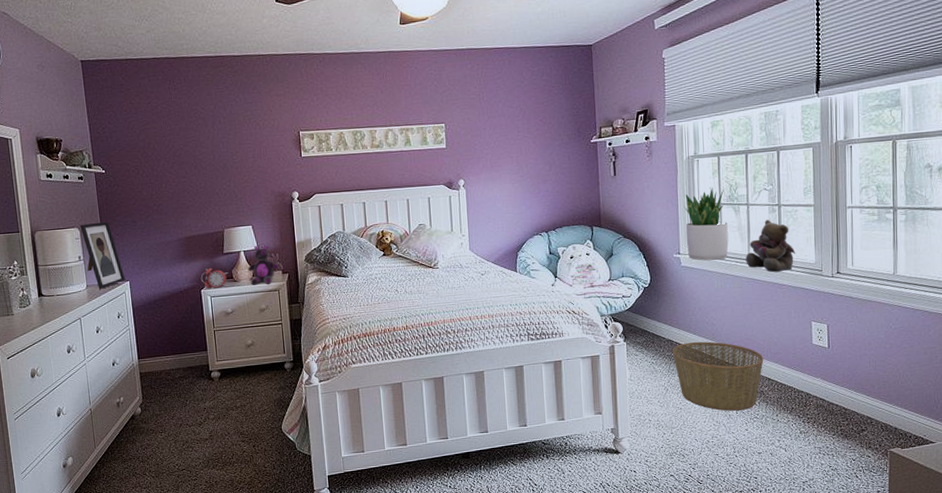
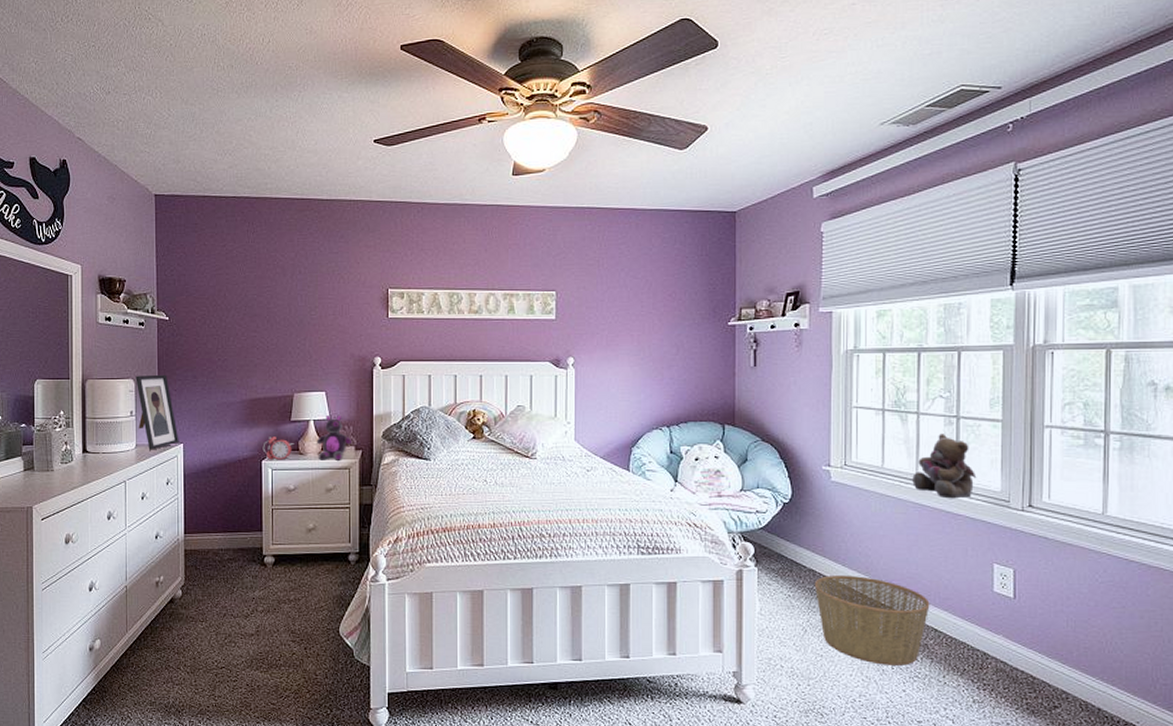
planter: present [684,188,729,261] -> none [839,390,892,478]

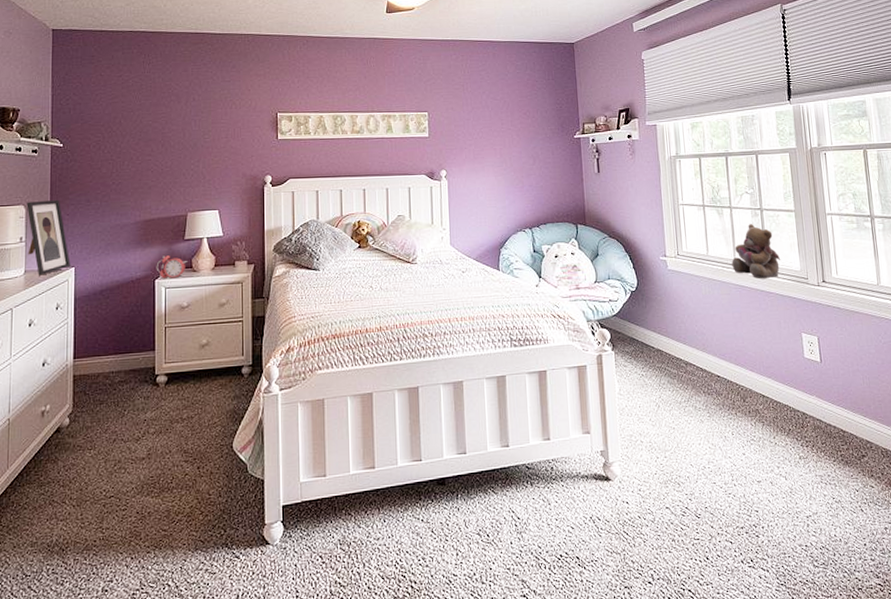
stuffed animal: present [316,414,353,460] -> none [210,231,245,276]
basket: present [814,574,930,666] -> none [662,352,757,432]

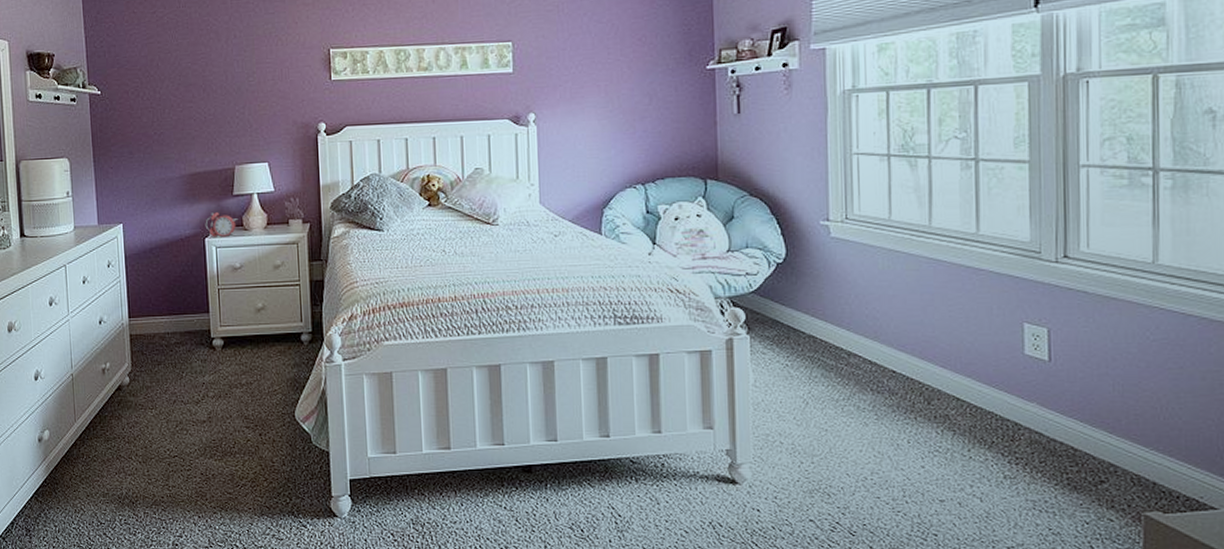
picture frame: present [26,199,71,276] -> none [70,151,118,232]
teddy bear: present [732,224,781,279] -> none [925,179,1001,252]

